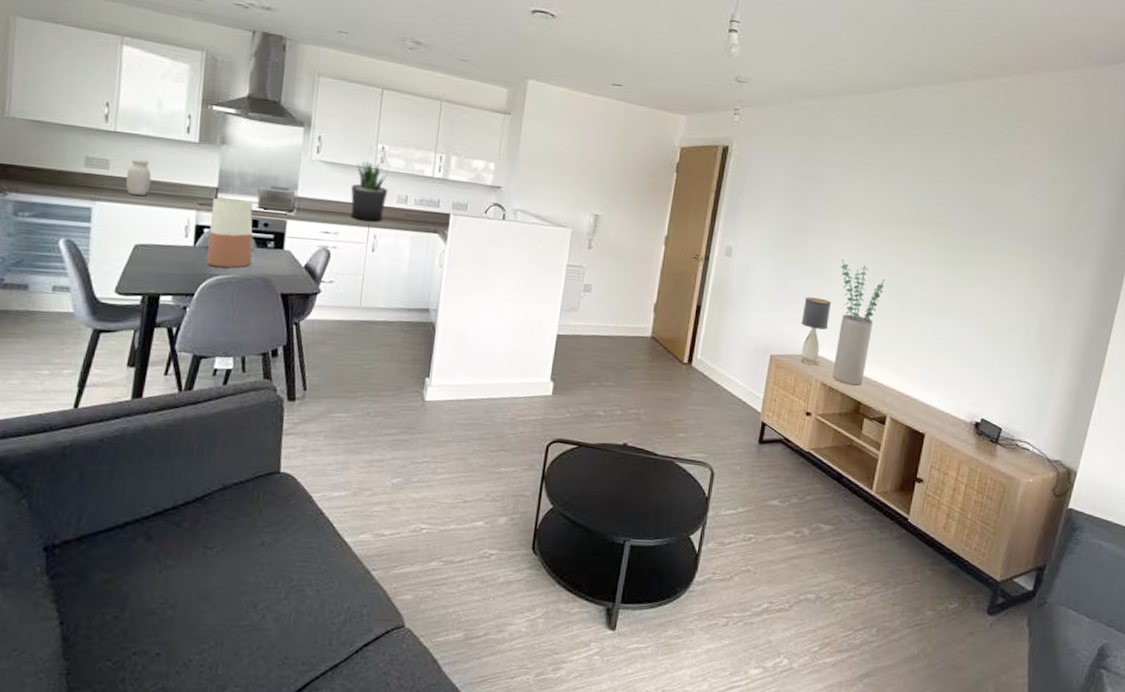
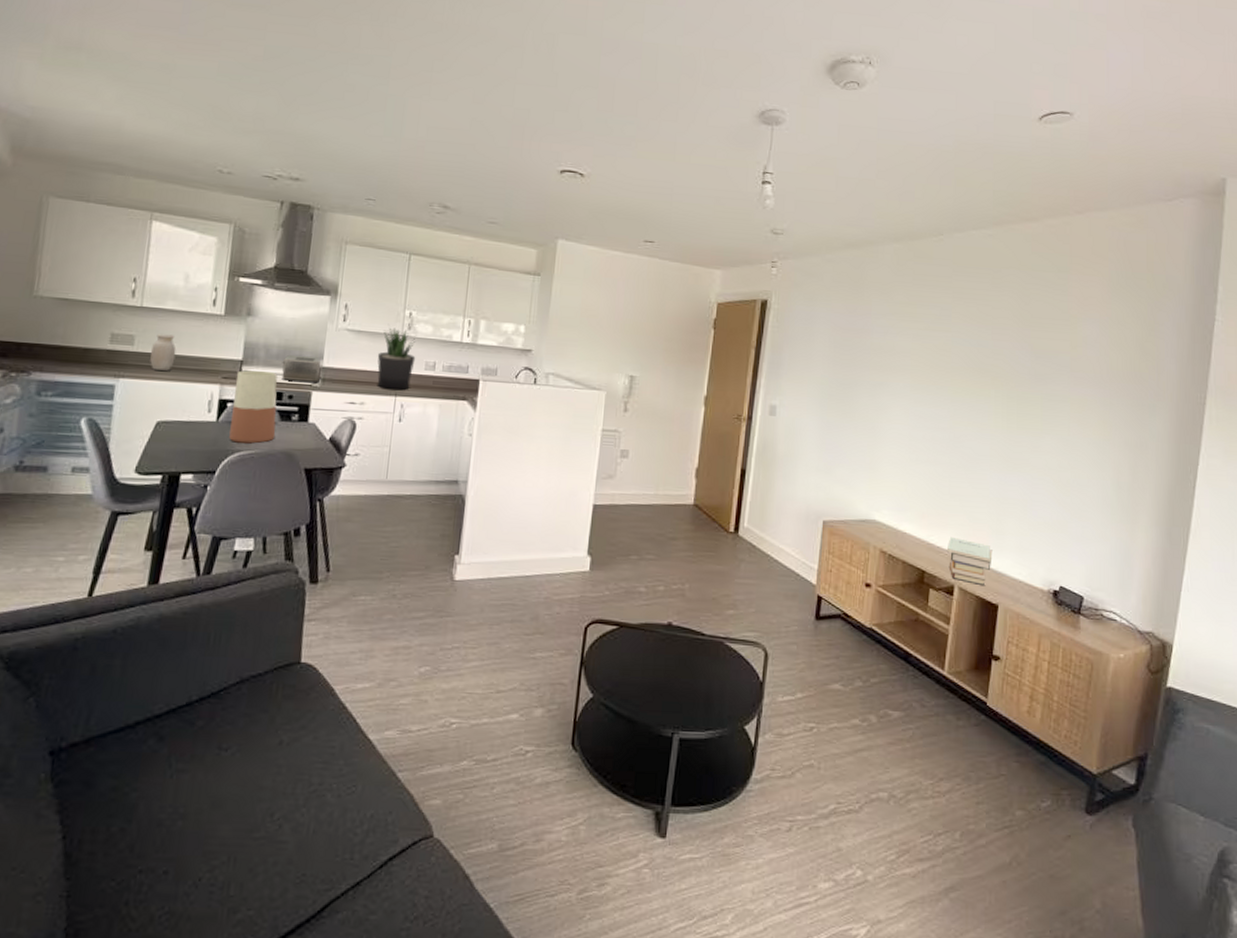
table lamp: present [801,297,832,366] -> none [854,456,886,532]
vase: present [832,259,885,386] -> none [892,415,942,553]
books: none [881,372,924,417] -> present [946,536,993,586]

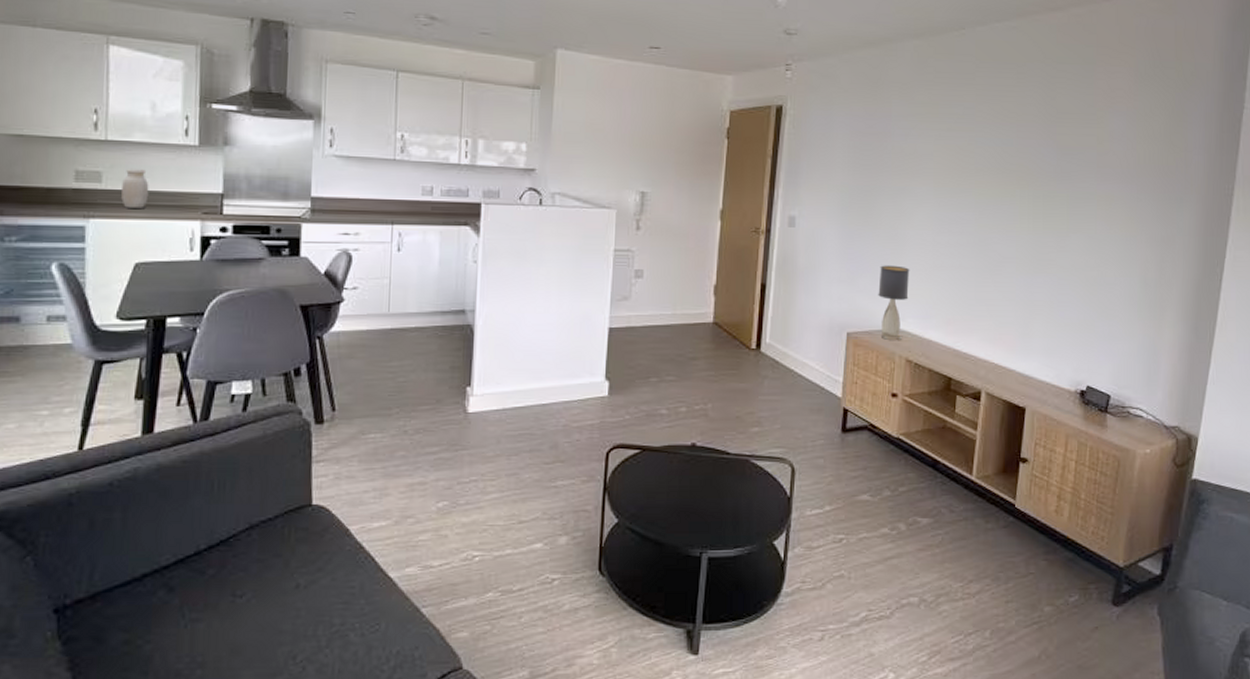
vase: present [229,370,278,444] -> none [216,204,266,282]
toaster: present [281,355,324,384] -> none [266,186,312,215]
planter: present [377,327,416,392] -> none [369,151,411,220]
table lamp: none [854,456,886,532] -> present [878,265,910,341]
books: present [946,536,993,586] -> none [973,342,1019,390]

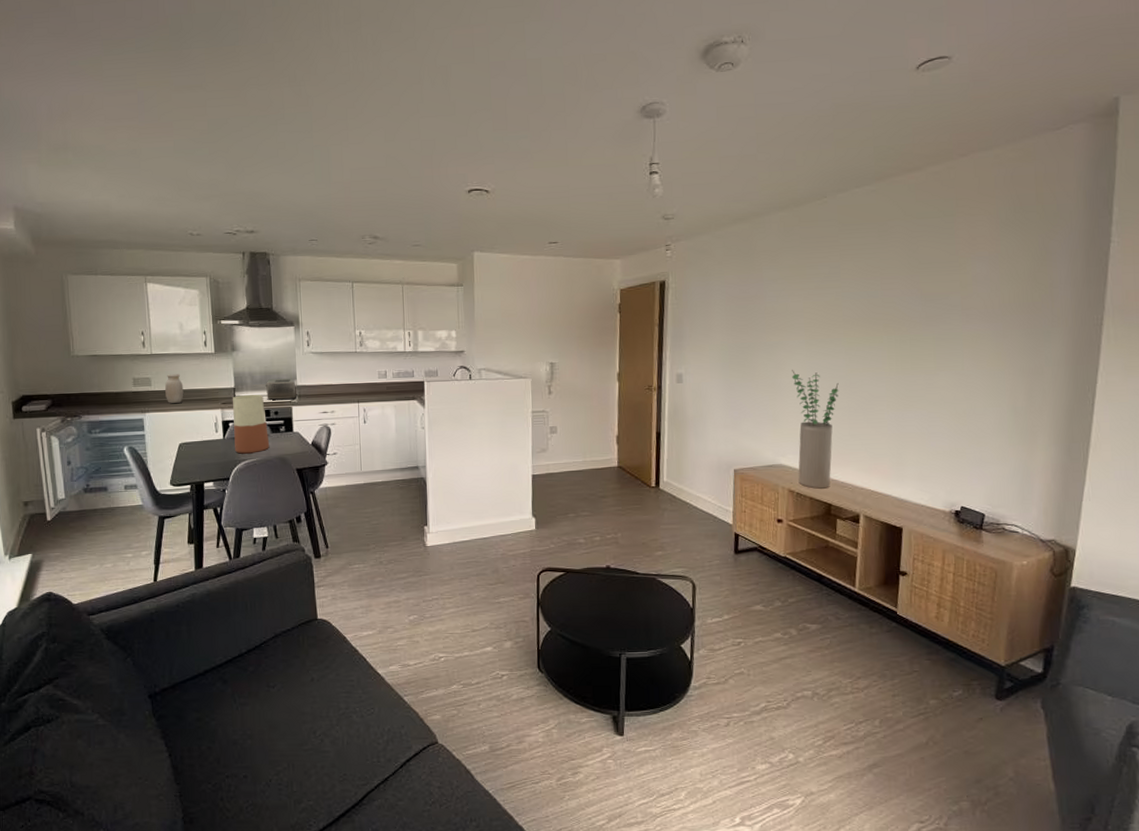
vase: none [216,204,266,282] -> present [232,394,270,454]
toaster: none [266,186,312,215] -> present [265,378,298,401]
table lamp: present [878,265,910,341] -> none [760,410,788,475]
vase: none [917,221,967,359] -> present [792,370,839,489]

